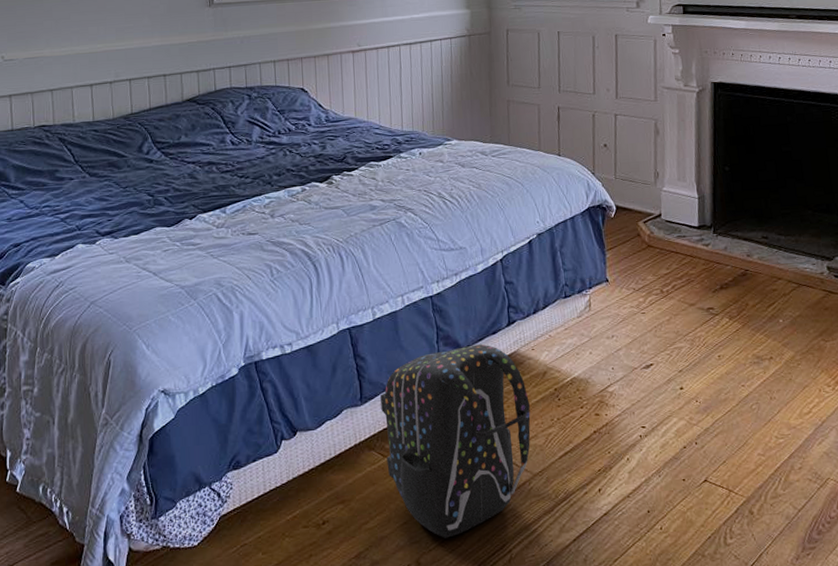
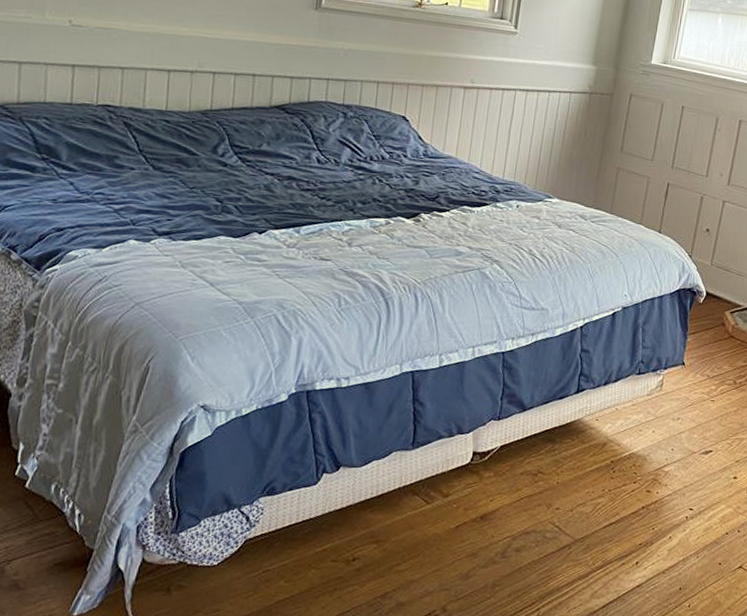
backpack: present [380,344,531,538] -> none [428,407,585,590]

